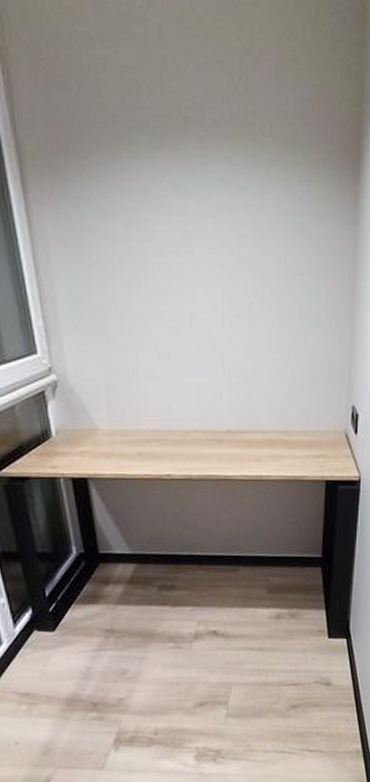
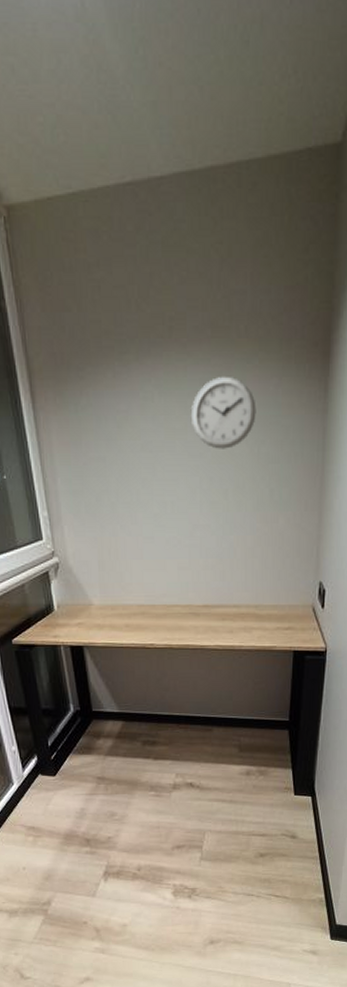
wall clock: none [212,177,283,258] -> present [192,376,256,449]

